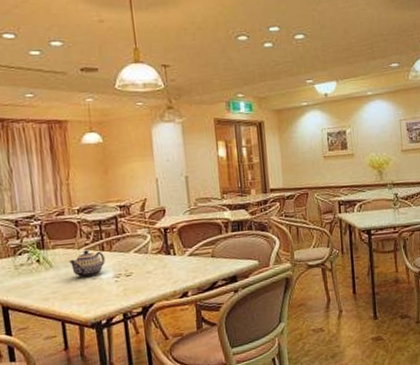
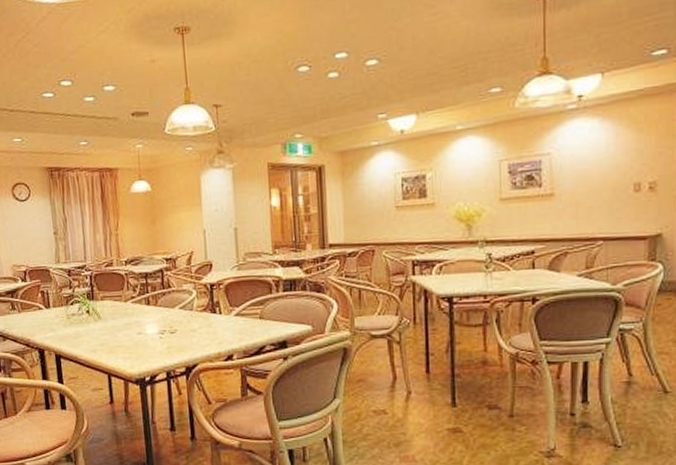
teapot: present [68,249,105,278] -> none [115,303,150,332]

